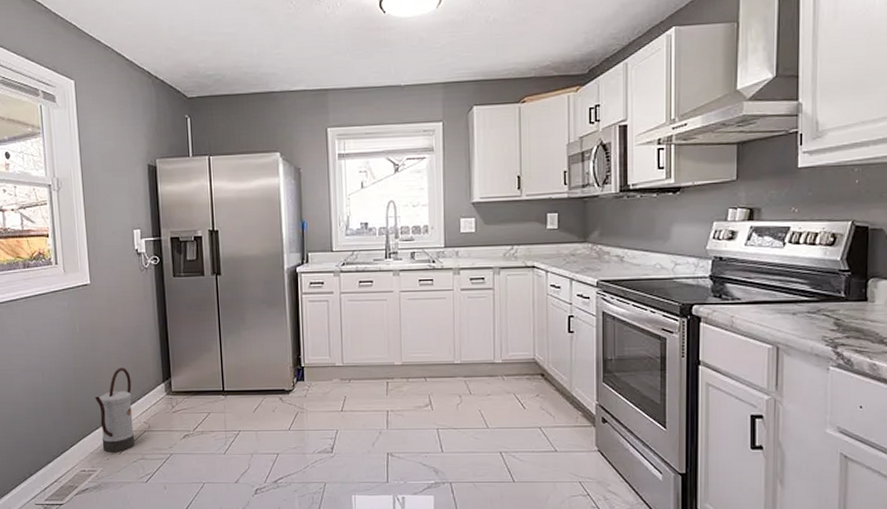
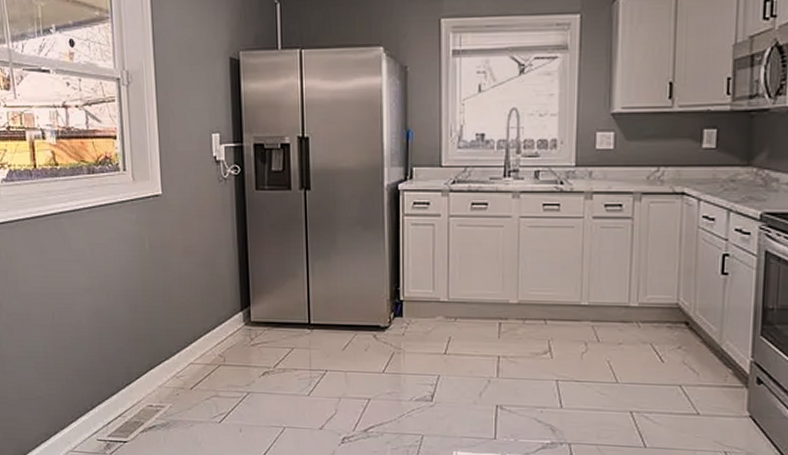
watering can: present [95,367,135,452] -> none [165,292,208,387]

